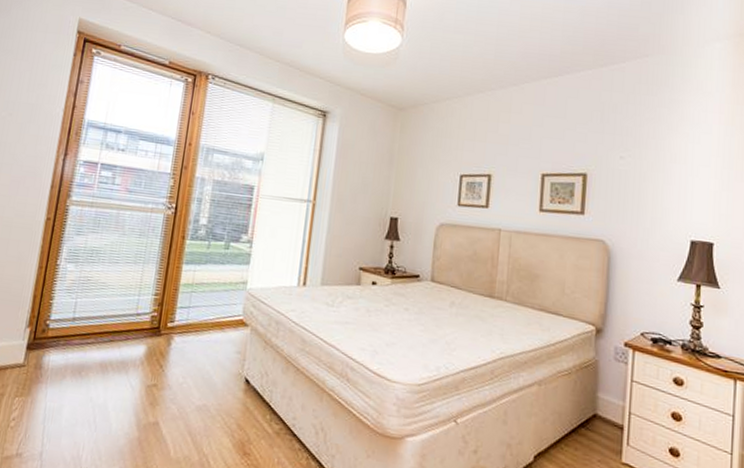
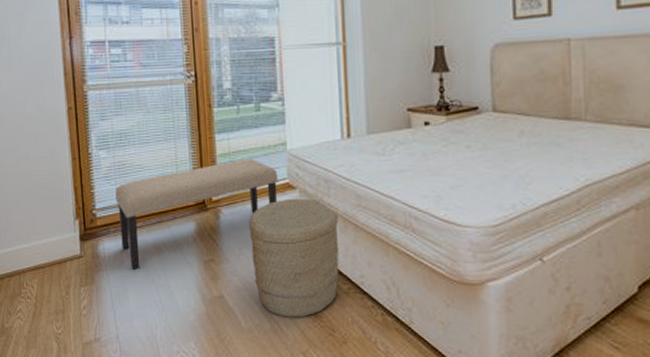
bench: none [67,291,234,386] -> present [115,159,278,270]
woven basket: none [192,334,283,454] -> present [249,198,340,318]

